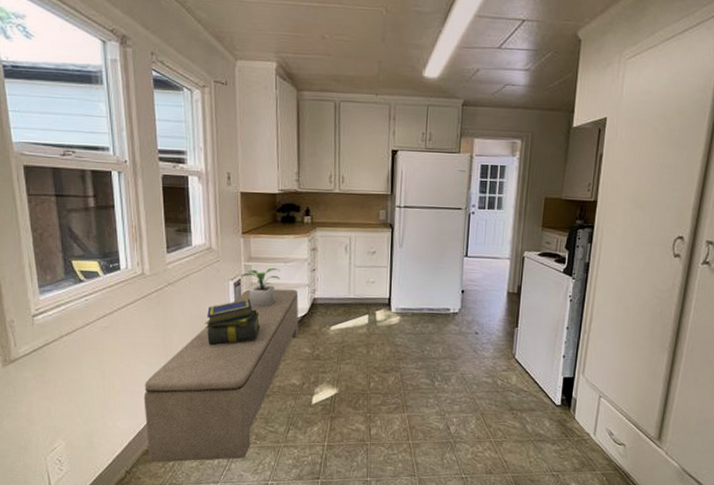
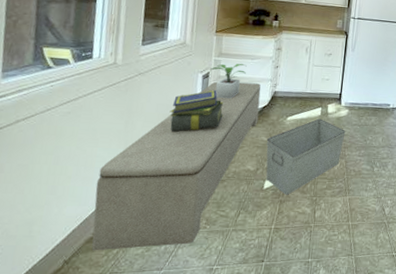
storage bin: none [311,327,399,411] -> present [266,118,346,195]

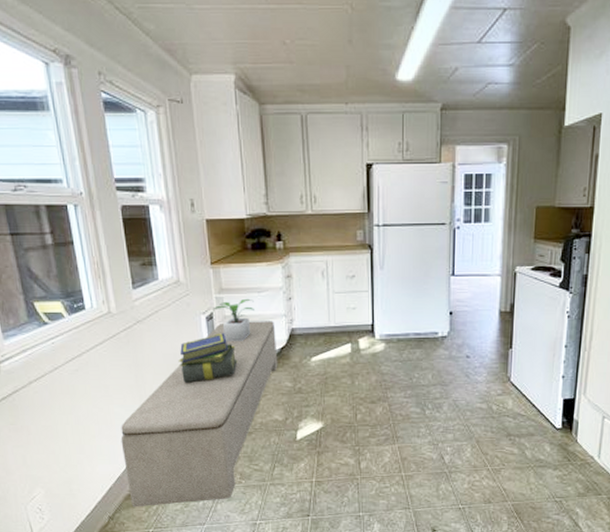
storage bin: present [266,118,346,195] -> none [292,356,385,445]

